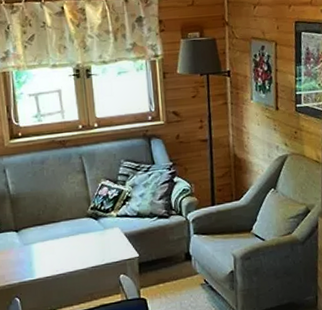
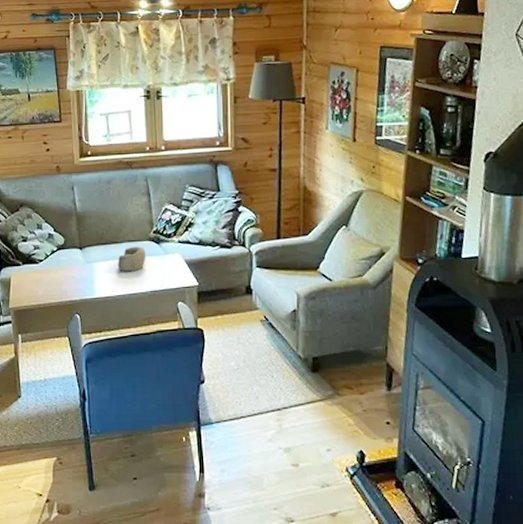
decorative bowl: none [56,224,85,251] -> present [118,246,146,272]

